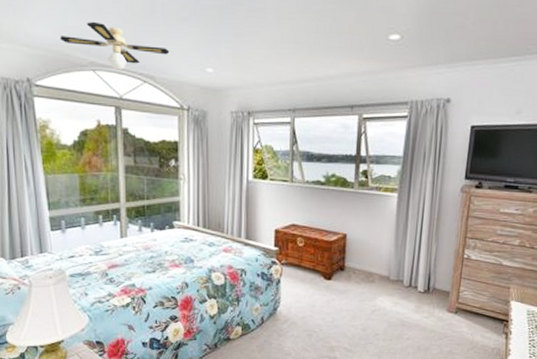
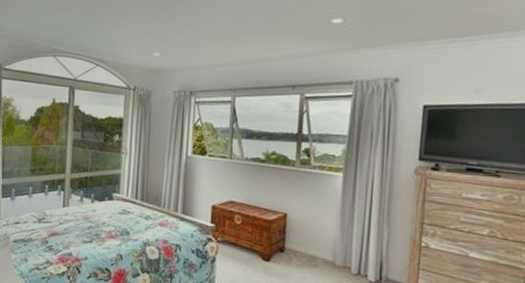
ceiling fan: present [60,21,170,70] -> none [29,15,122,56]

